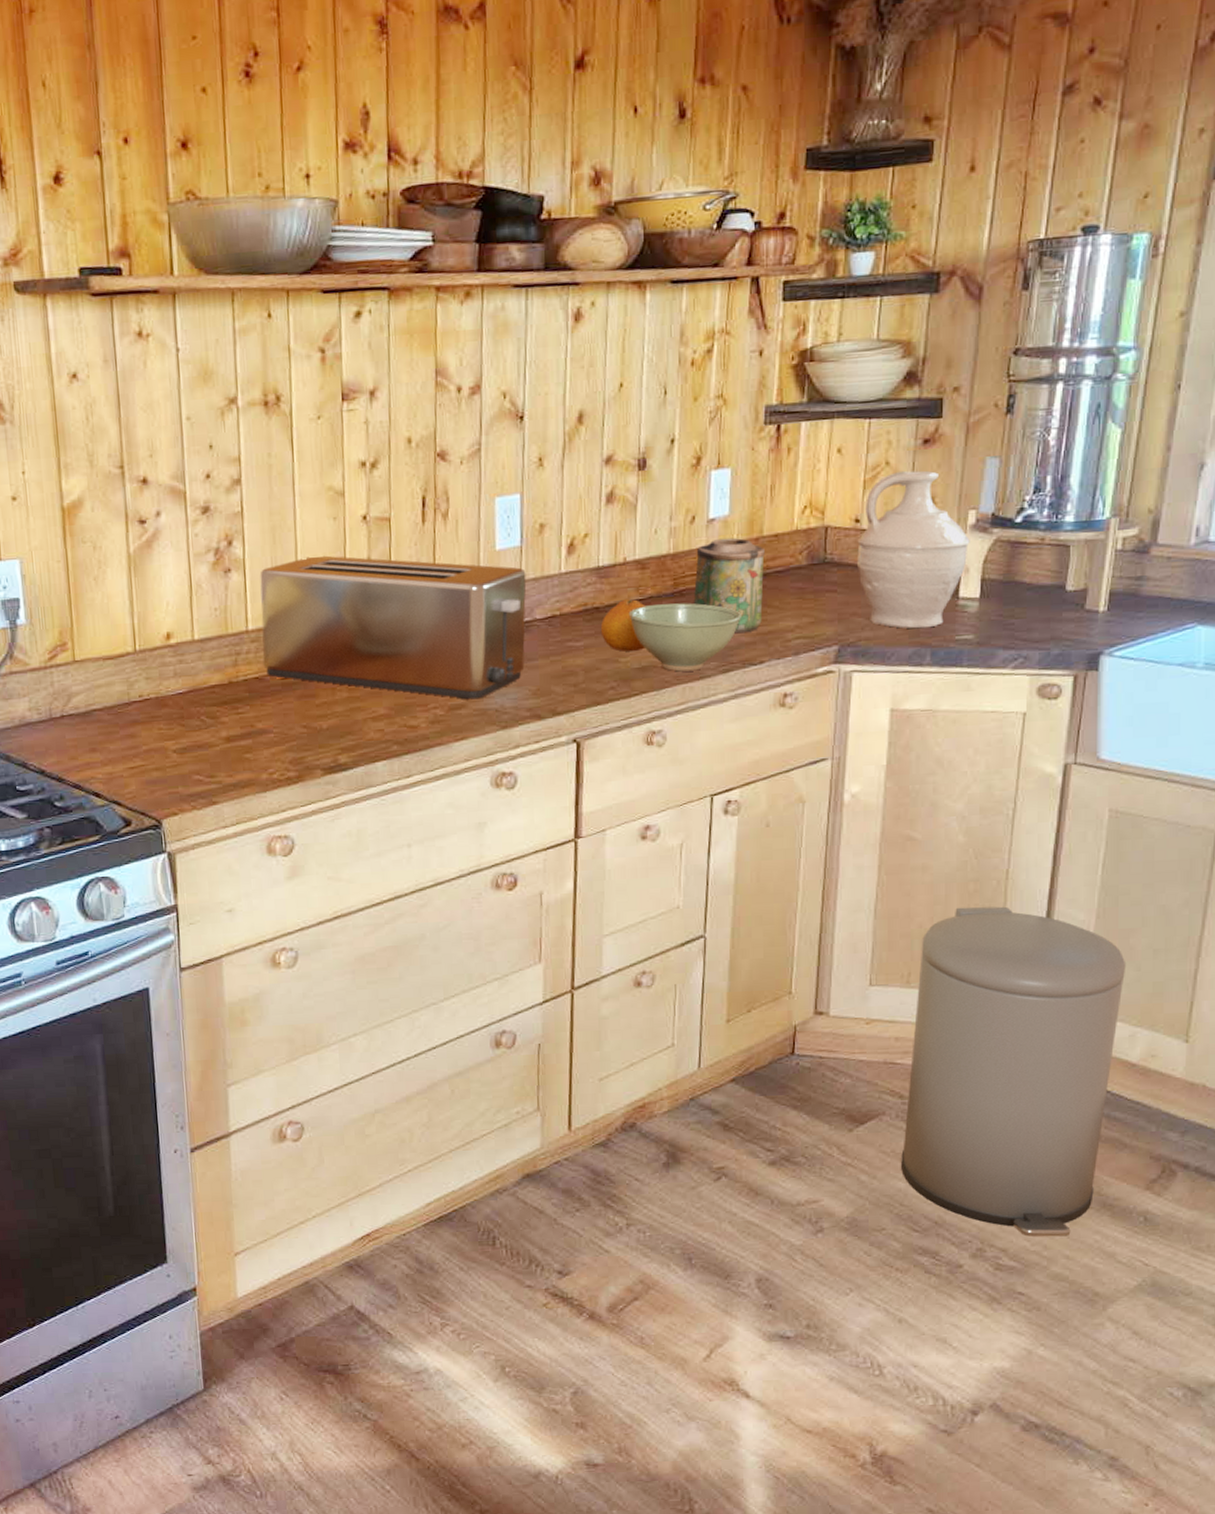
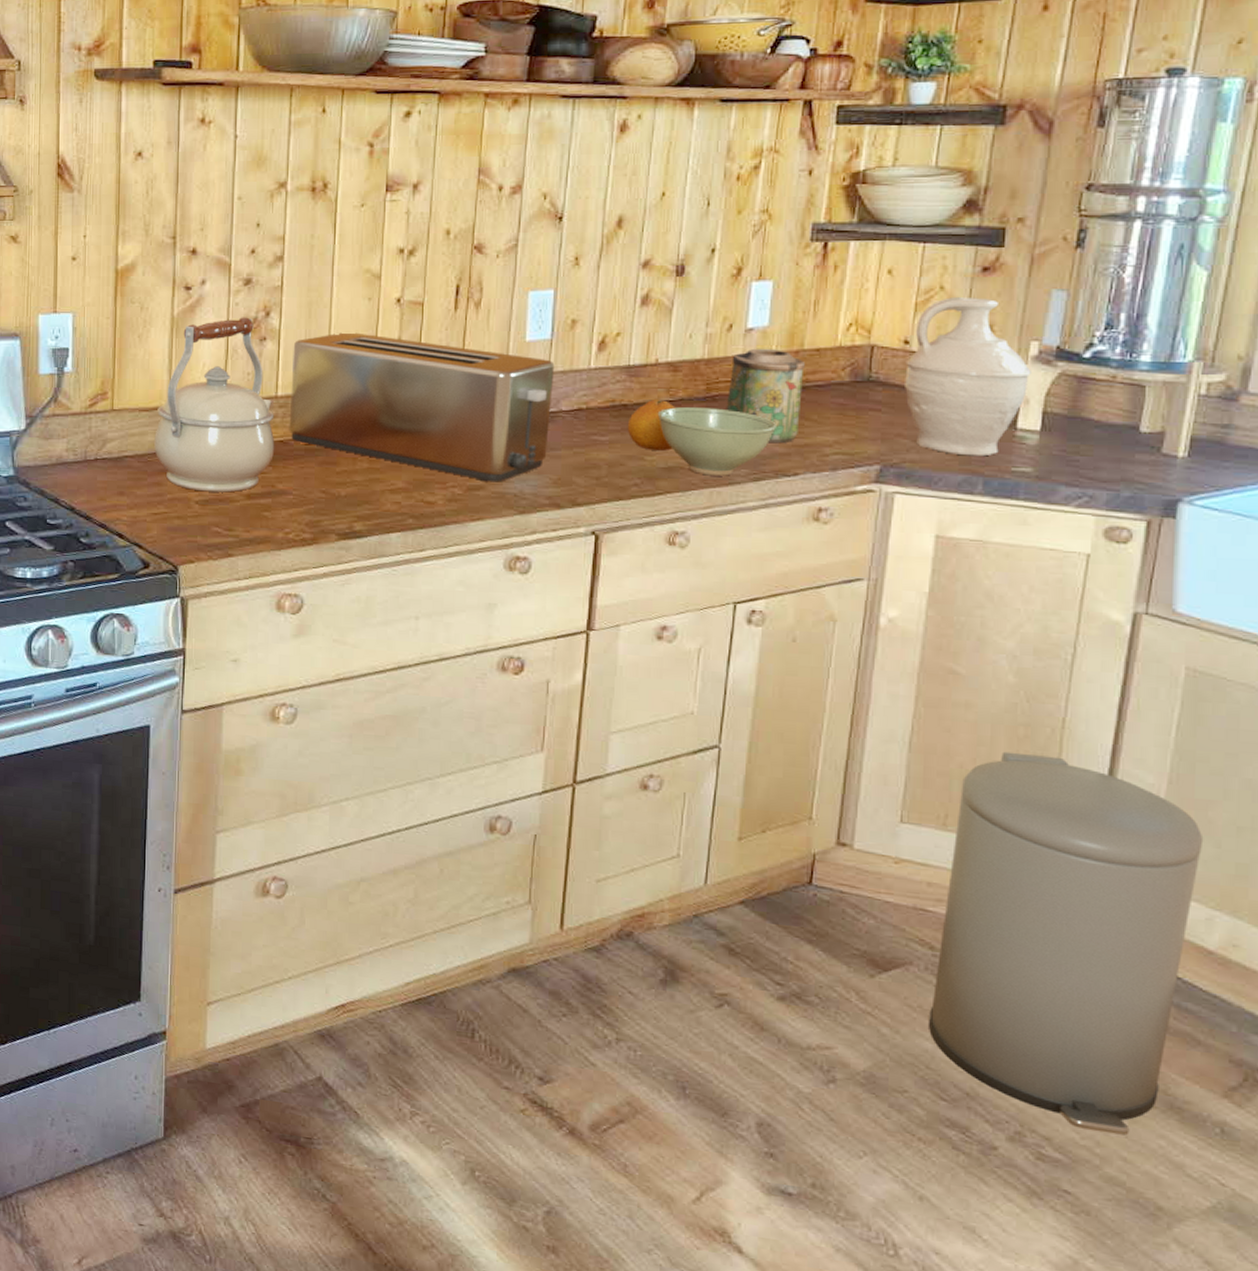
kettle: none [122,548,251,740] -> present [153,317,275,493]

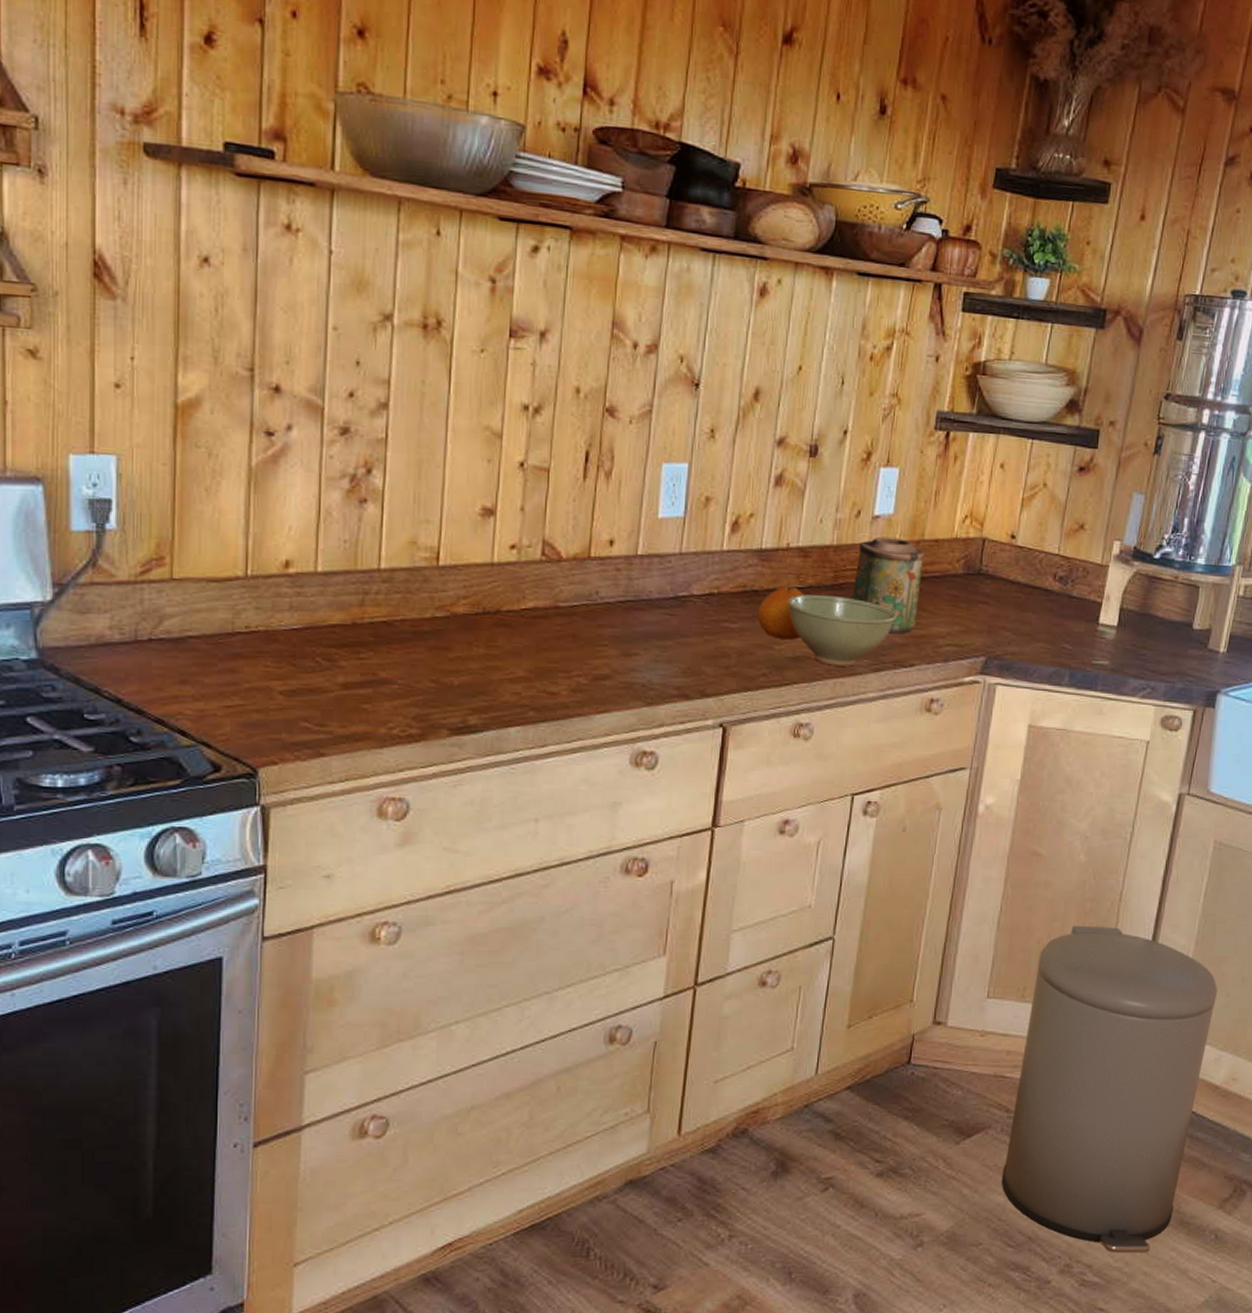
kettle: present [153,317,275,493] -> none [225,473,377,681]
toaster: present [289,332,555,482] -> none [393,497,687,671]
ceramic jug: present [905,297,1031,457] -> none [1009,495,1113,650]

